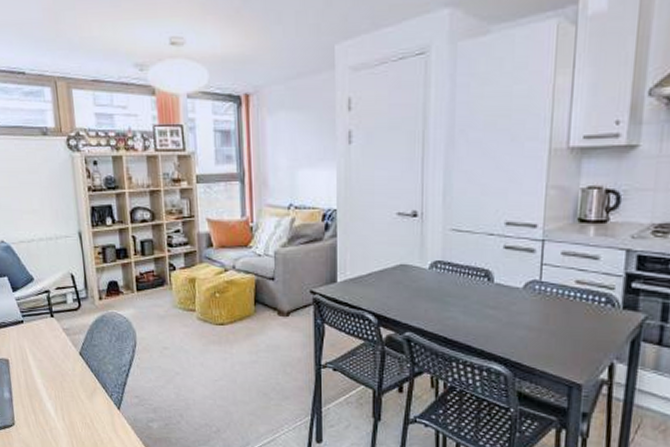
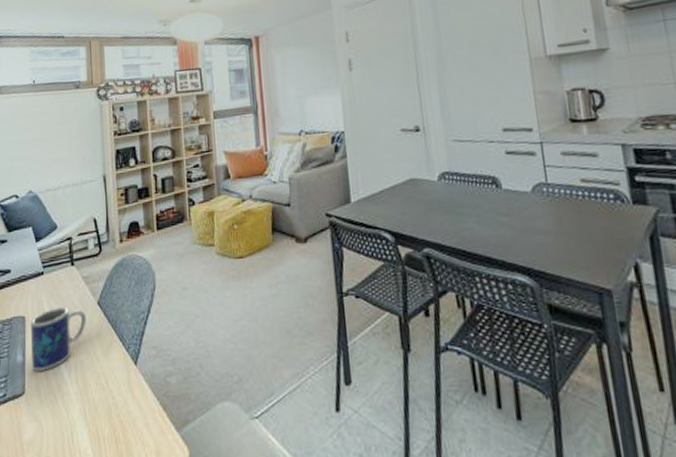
mug: none [14,354,69,408] -> present [31,308,86,371]

